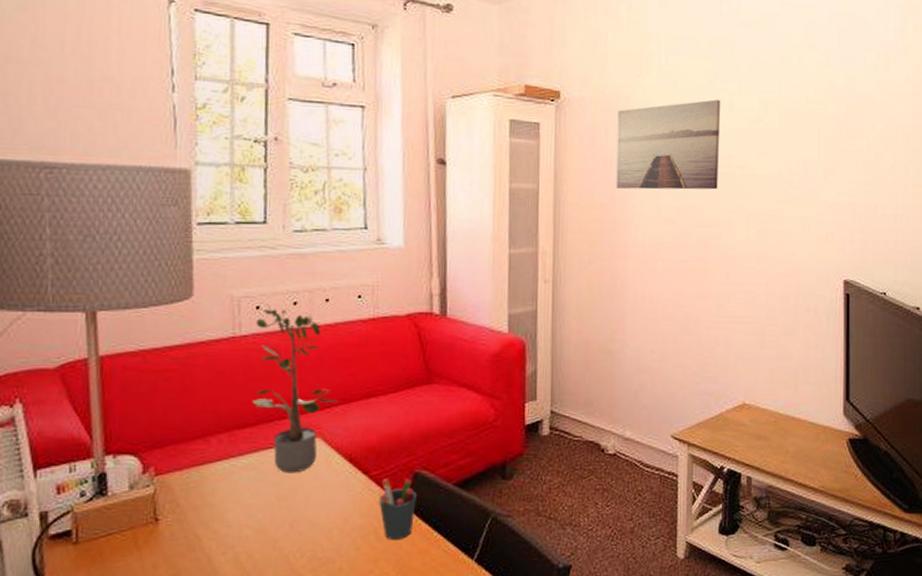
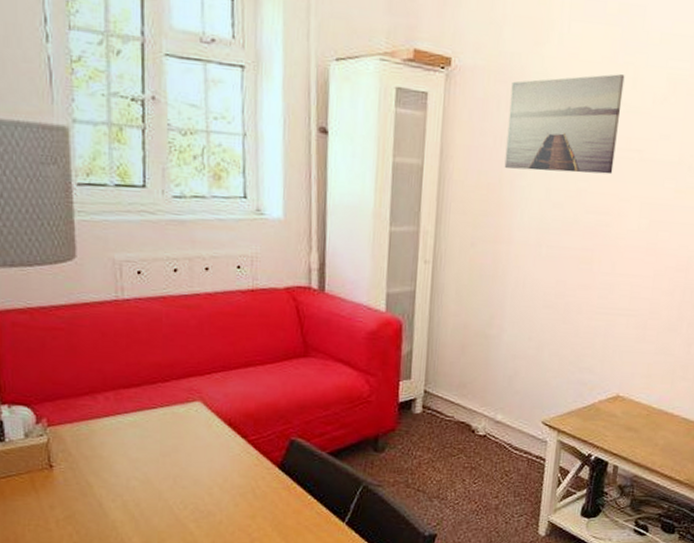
potted plant: present [252,304,338,473] -> none [136,270,218,433]
pen holder: present [378,478,416,541] -> none [256,444,292,500]

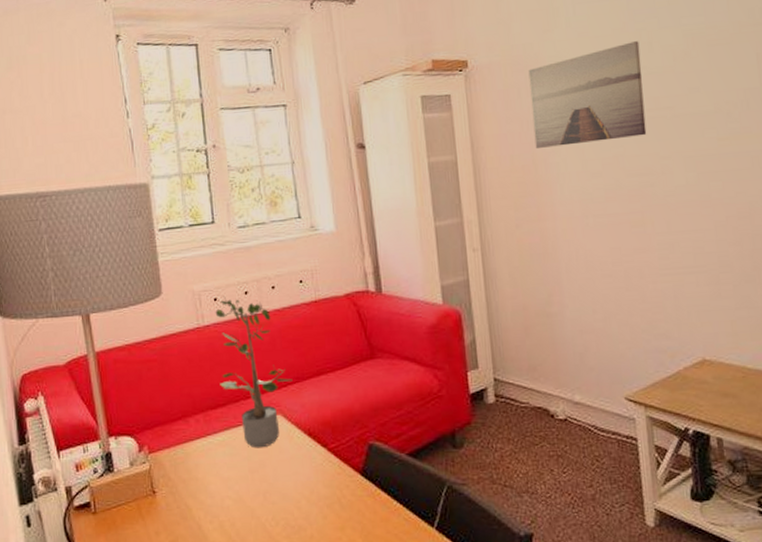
potted plant: none [136,270,218,433] -> present [215,296,293,448]

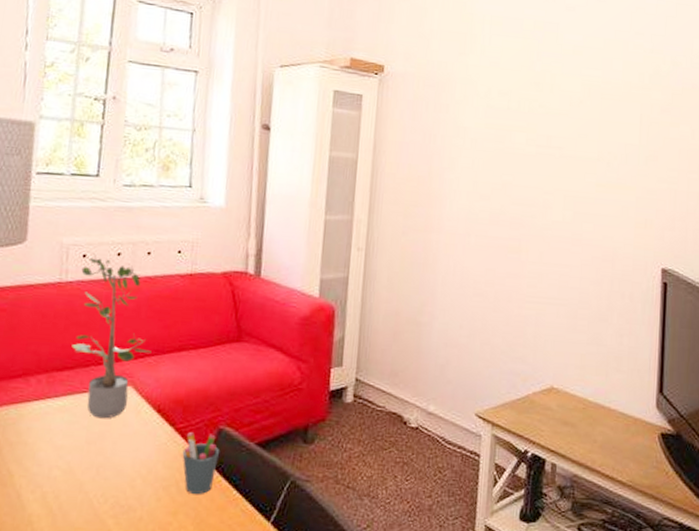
pen holder: none [339,450,374,509] -> present [182,432,219,495]
wall art: present [528,41,647,148] -> none [433,80,543,169]

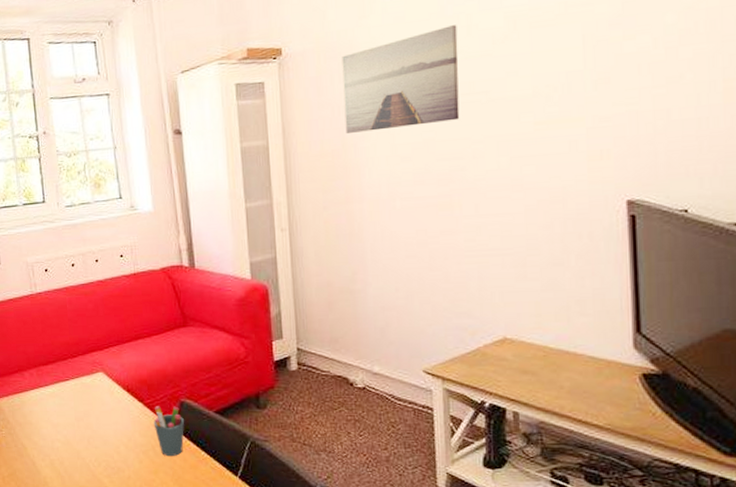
potted plant: present [72,253,152,419] -> none [46,267,114,400]
wall art: none [433,80,543,169] -> present [342,25,460,133]

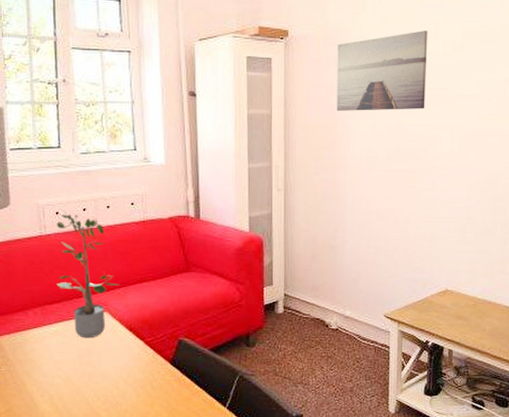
potted plant: none [46,267,114,400] -> present [56,211,119,338]
pen holder: present [153,406,184,457] -> none [153,344,181,391]

